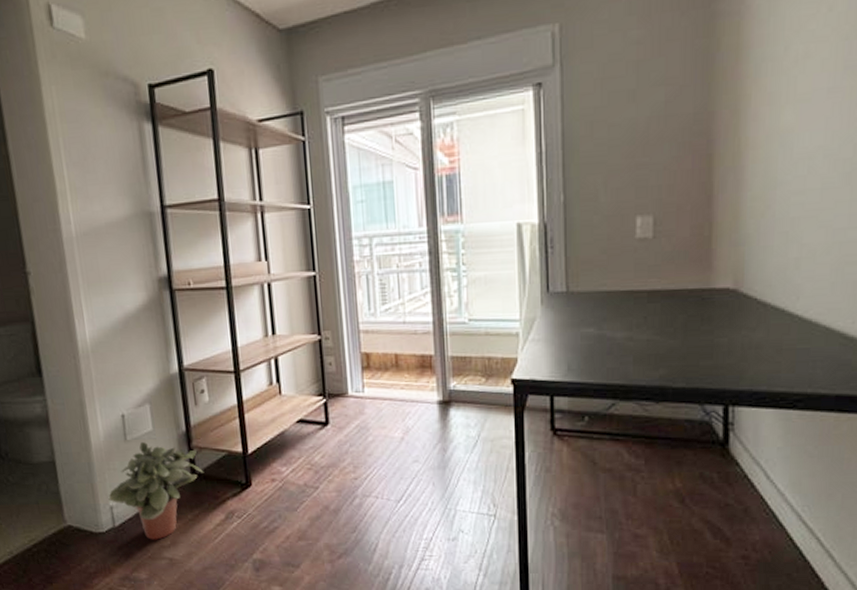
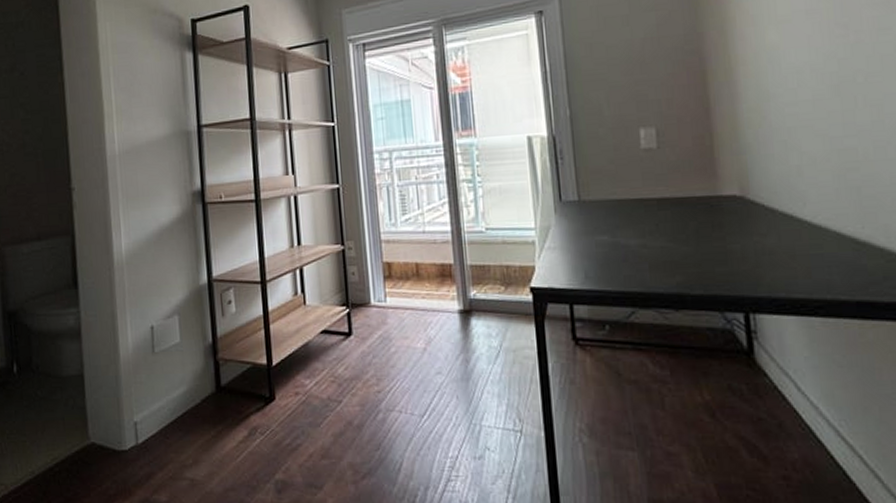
potted plant: present [108,442,204,540] -> none [133,354,229,459]

